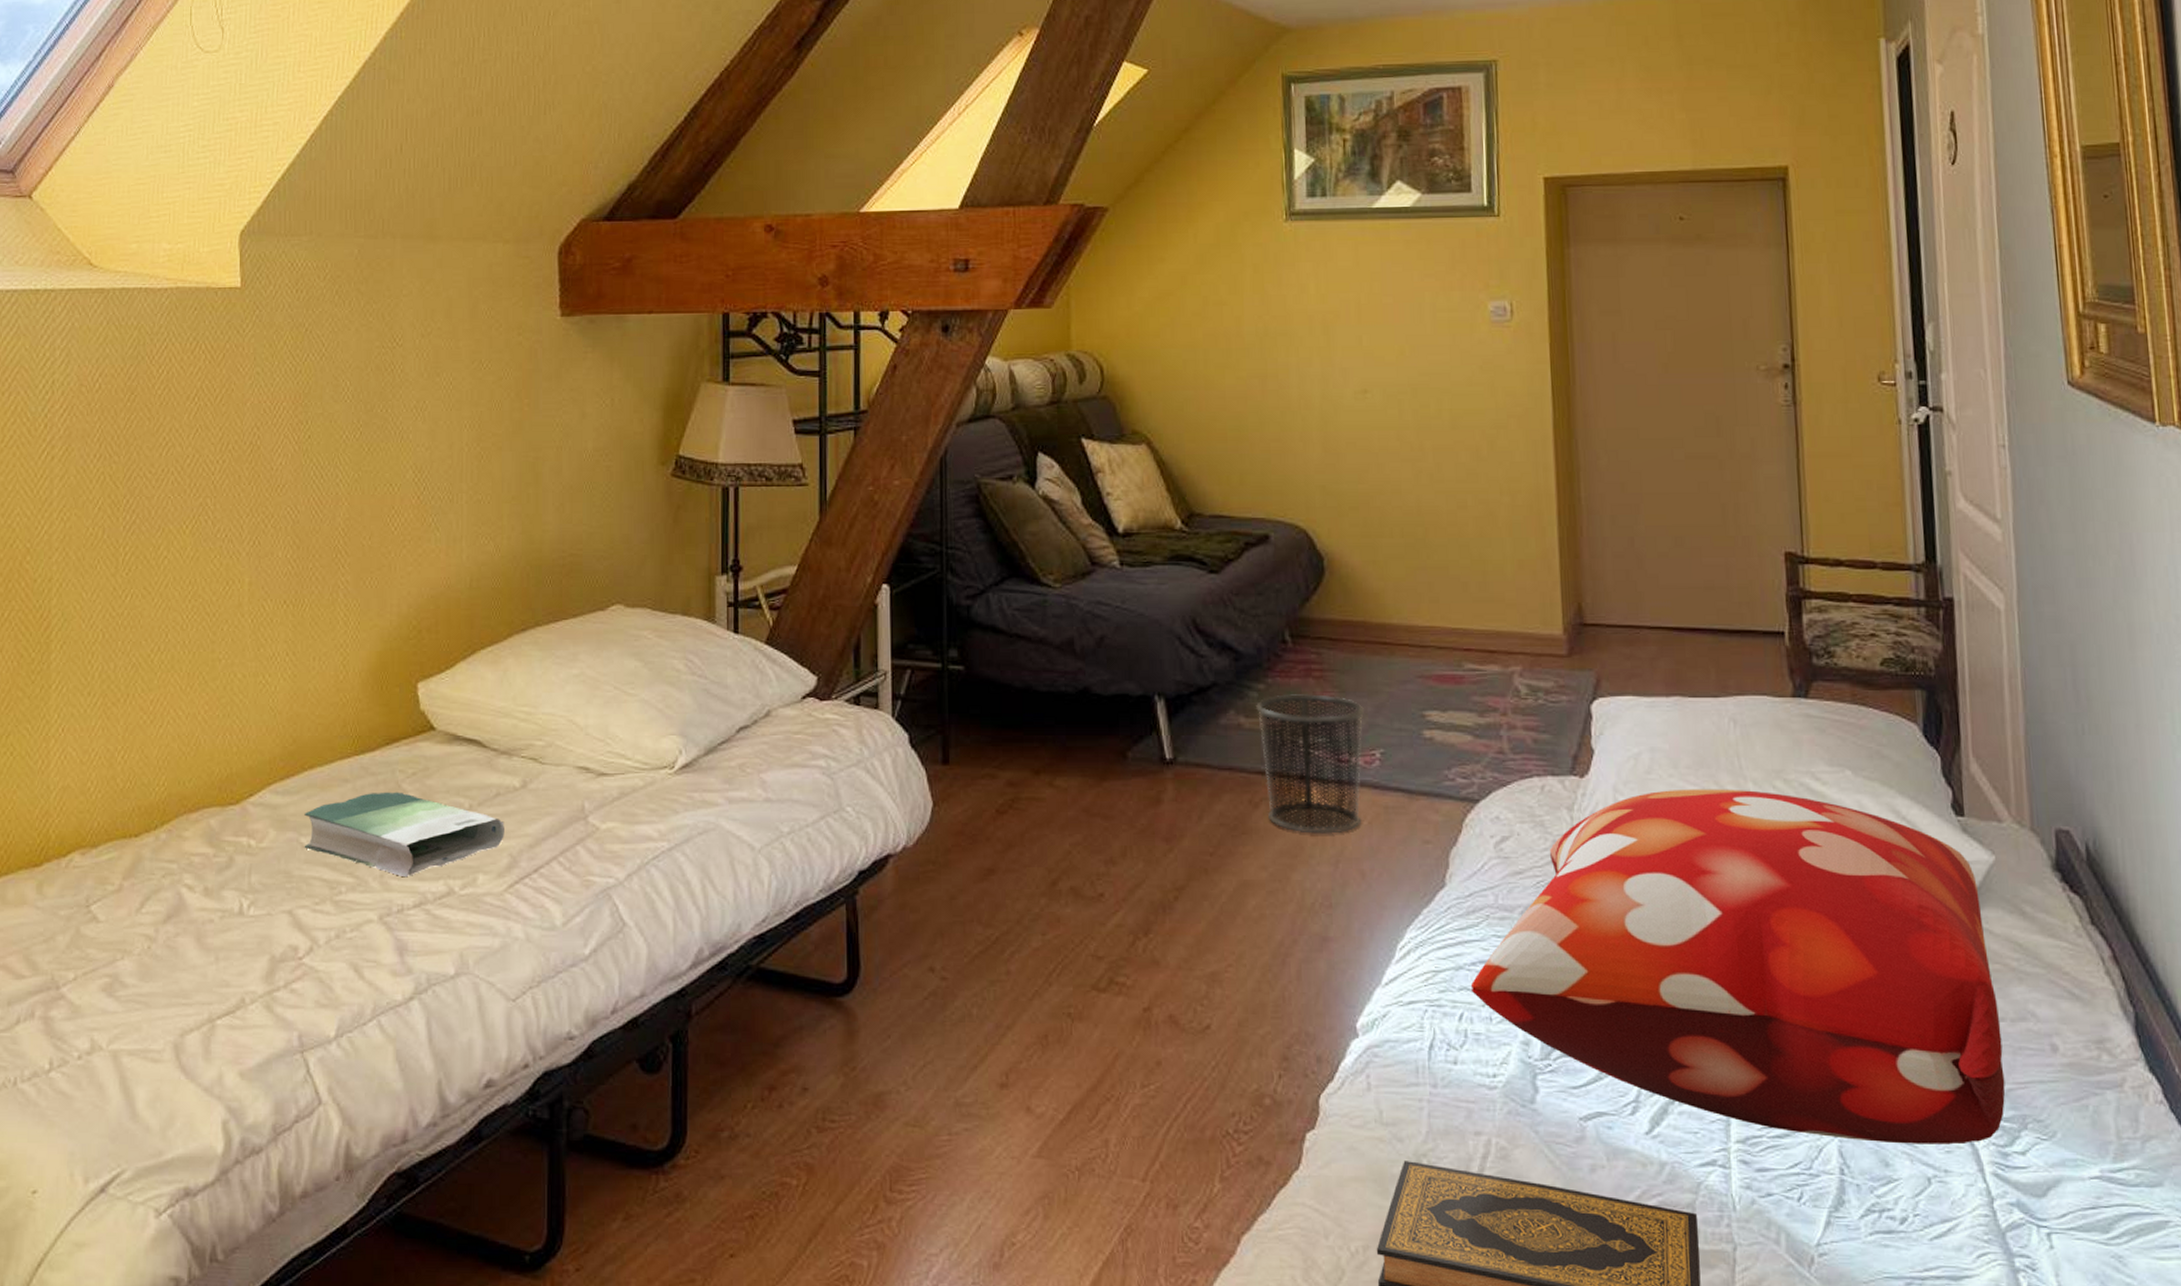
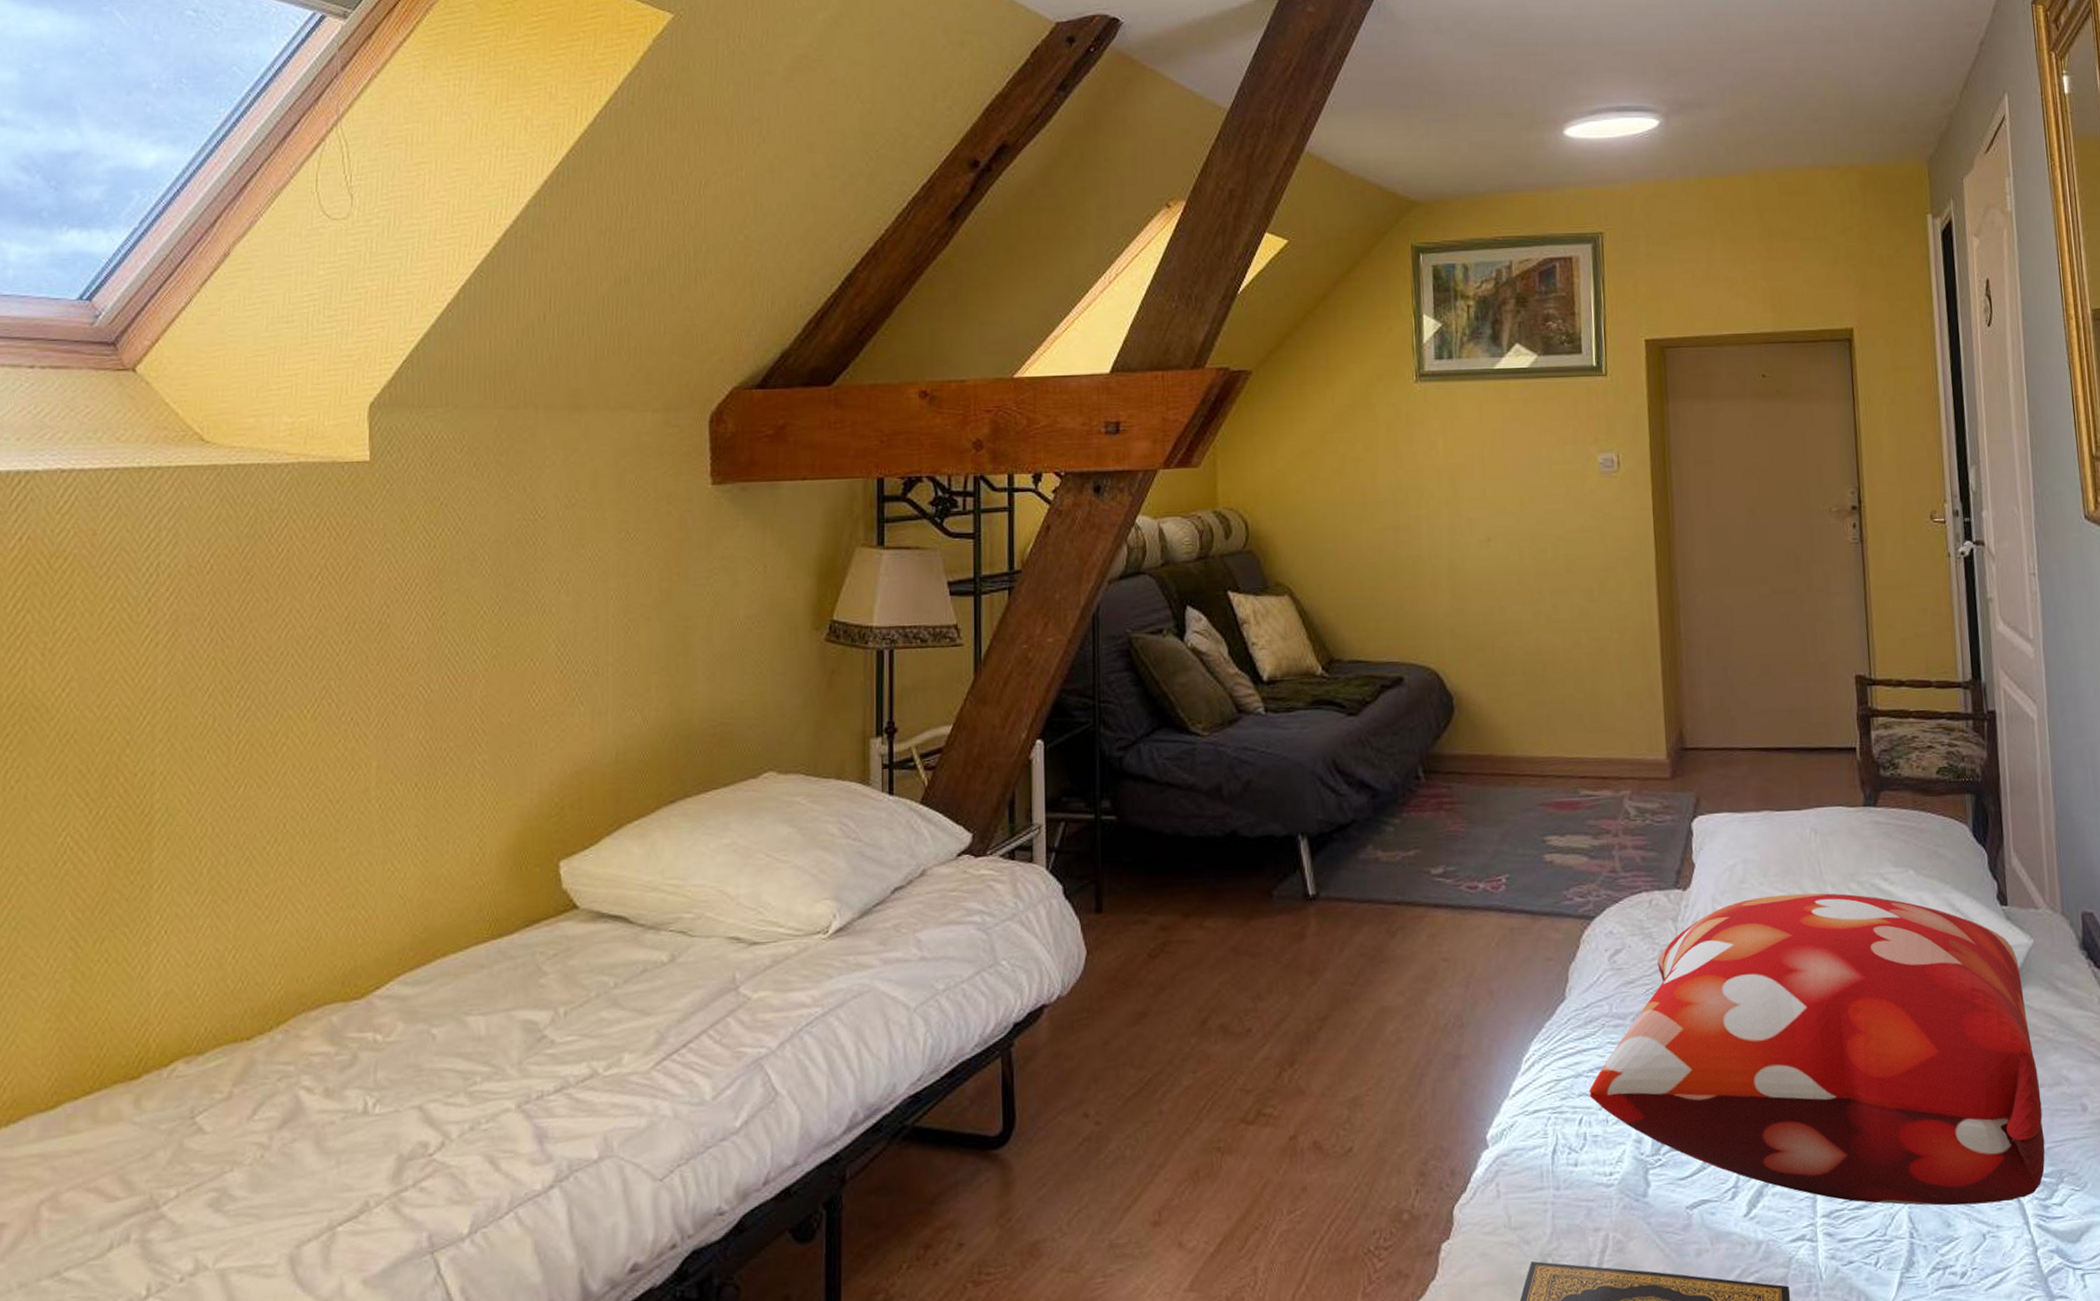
book: present [304,792,504,878] -> none [435,974,651,1063]
waste bin: present [1256,694,1364,834] -> none [1392,826,1491,958]

